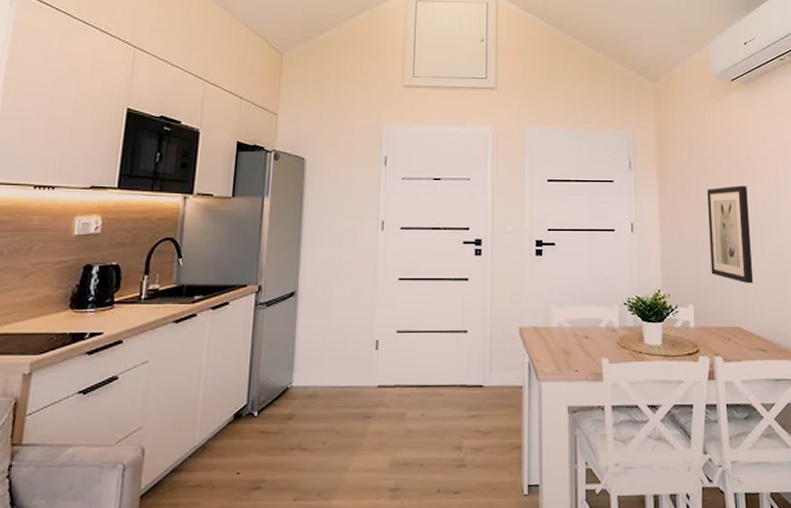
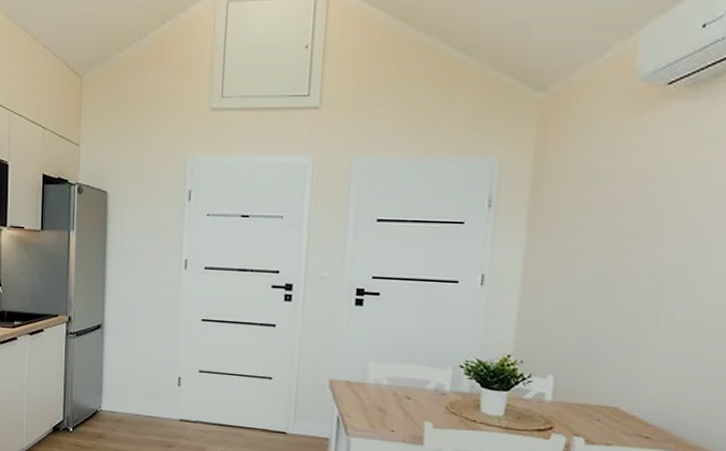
wall art: present [707,185,754,284] -> none [586,232,664,358]

